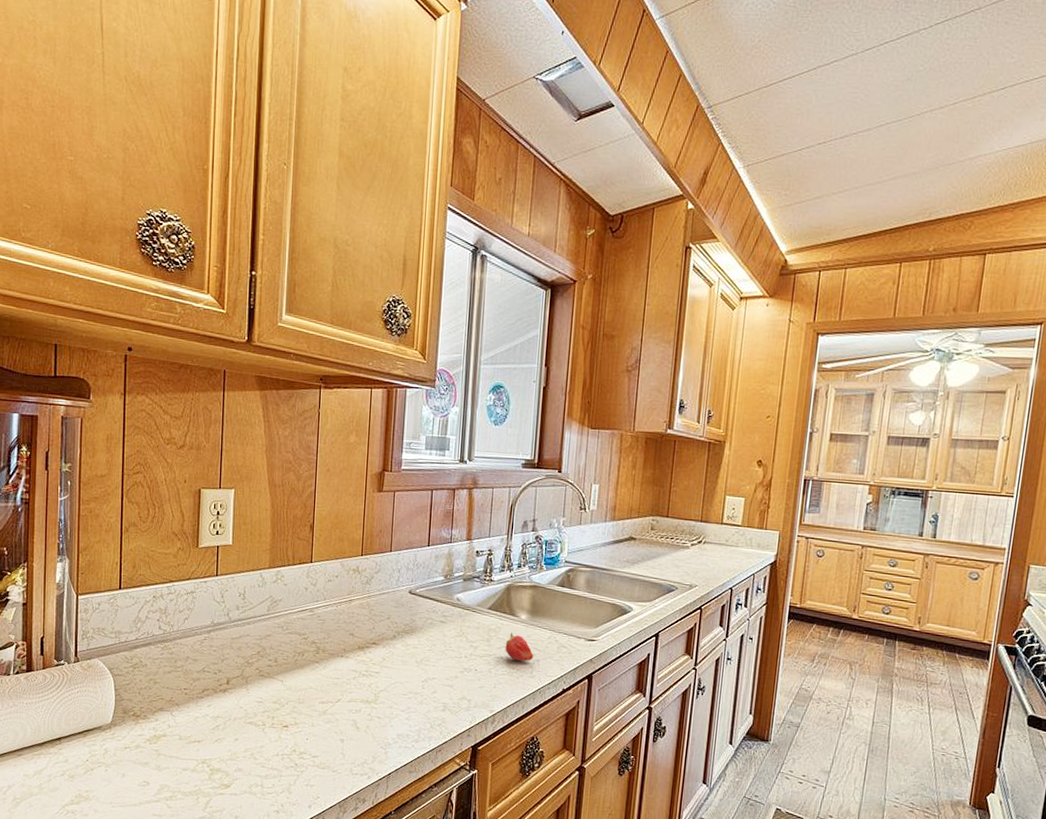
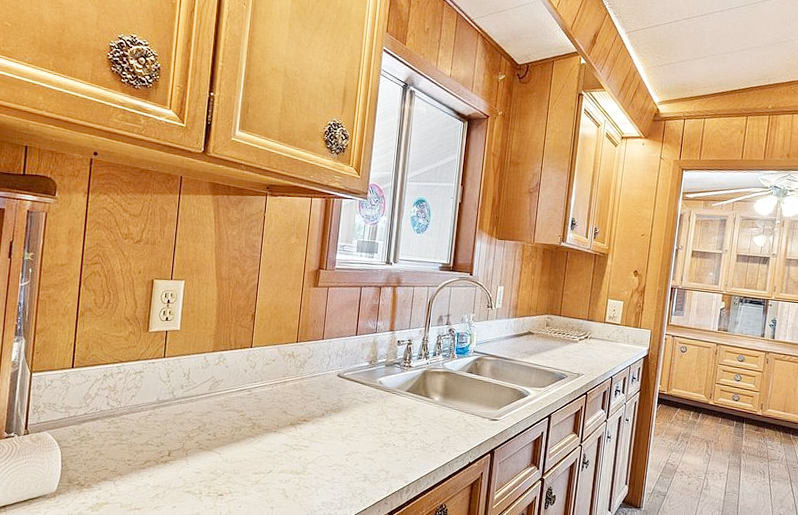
fruit: present [505,632,534,661] -> none [420,412,445,438]

